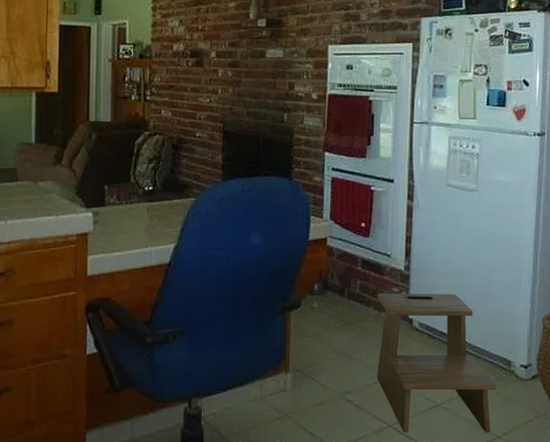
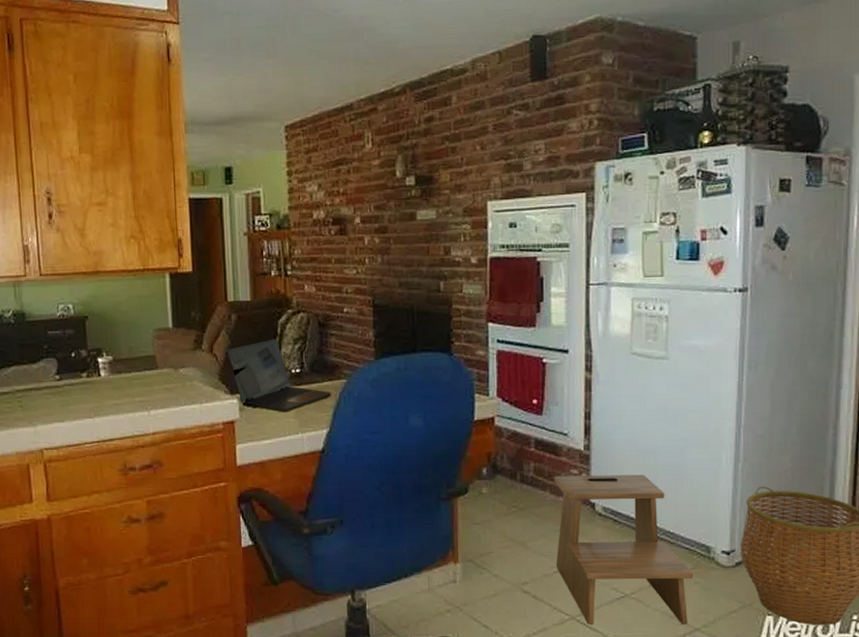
laptop: none [84,157,181,227] -> present [226,338,332,413]

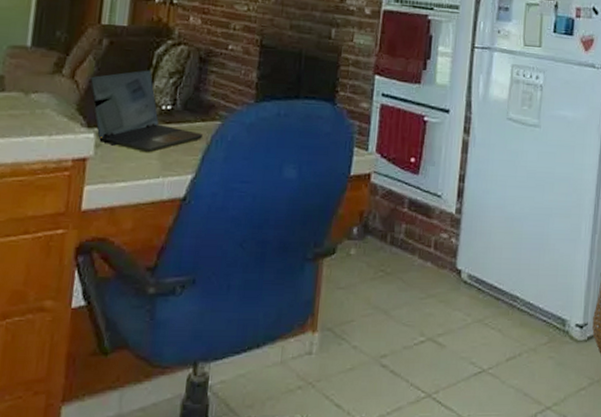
step stool: present [553,475,694,625] -> none [417,238,549,403]

